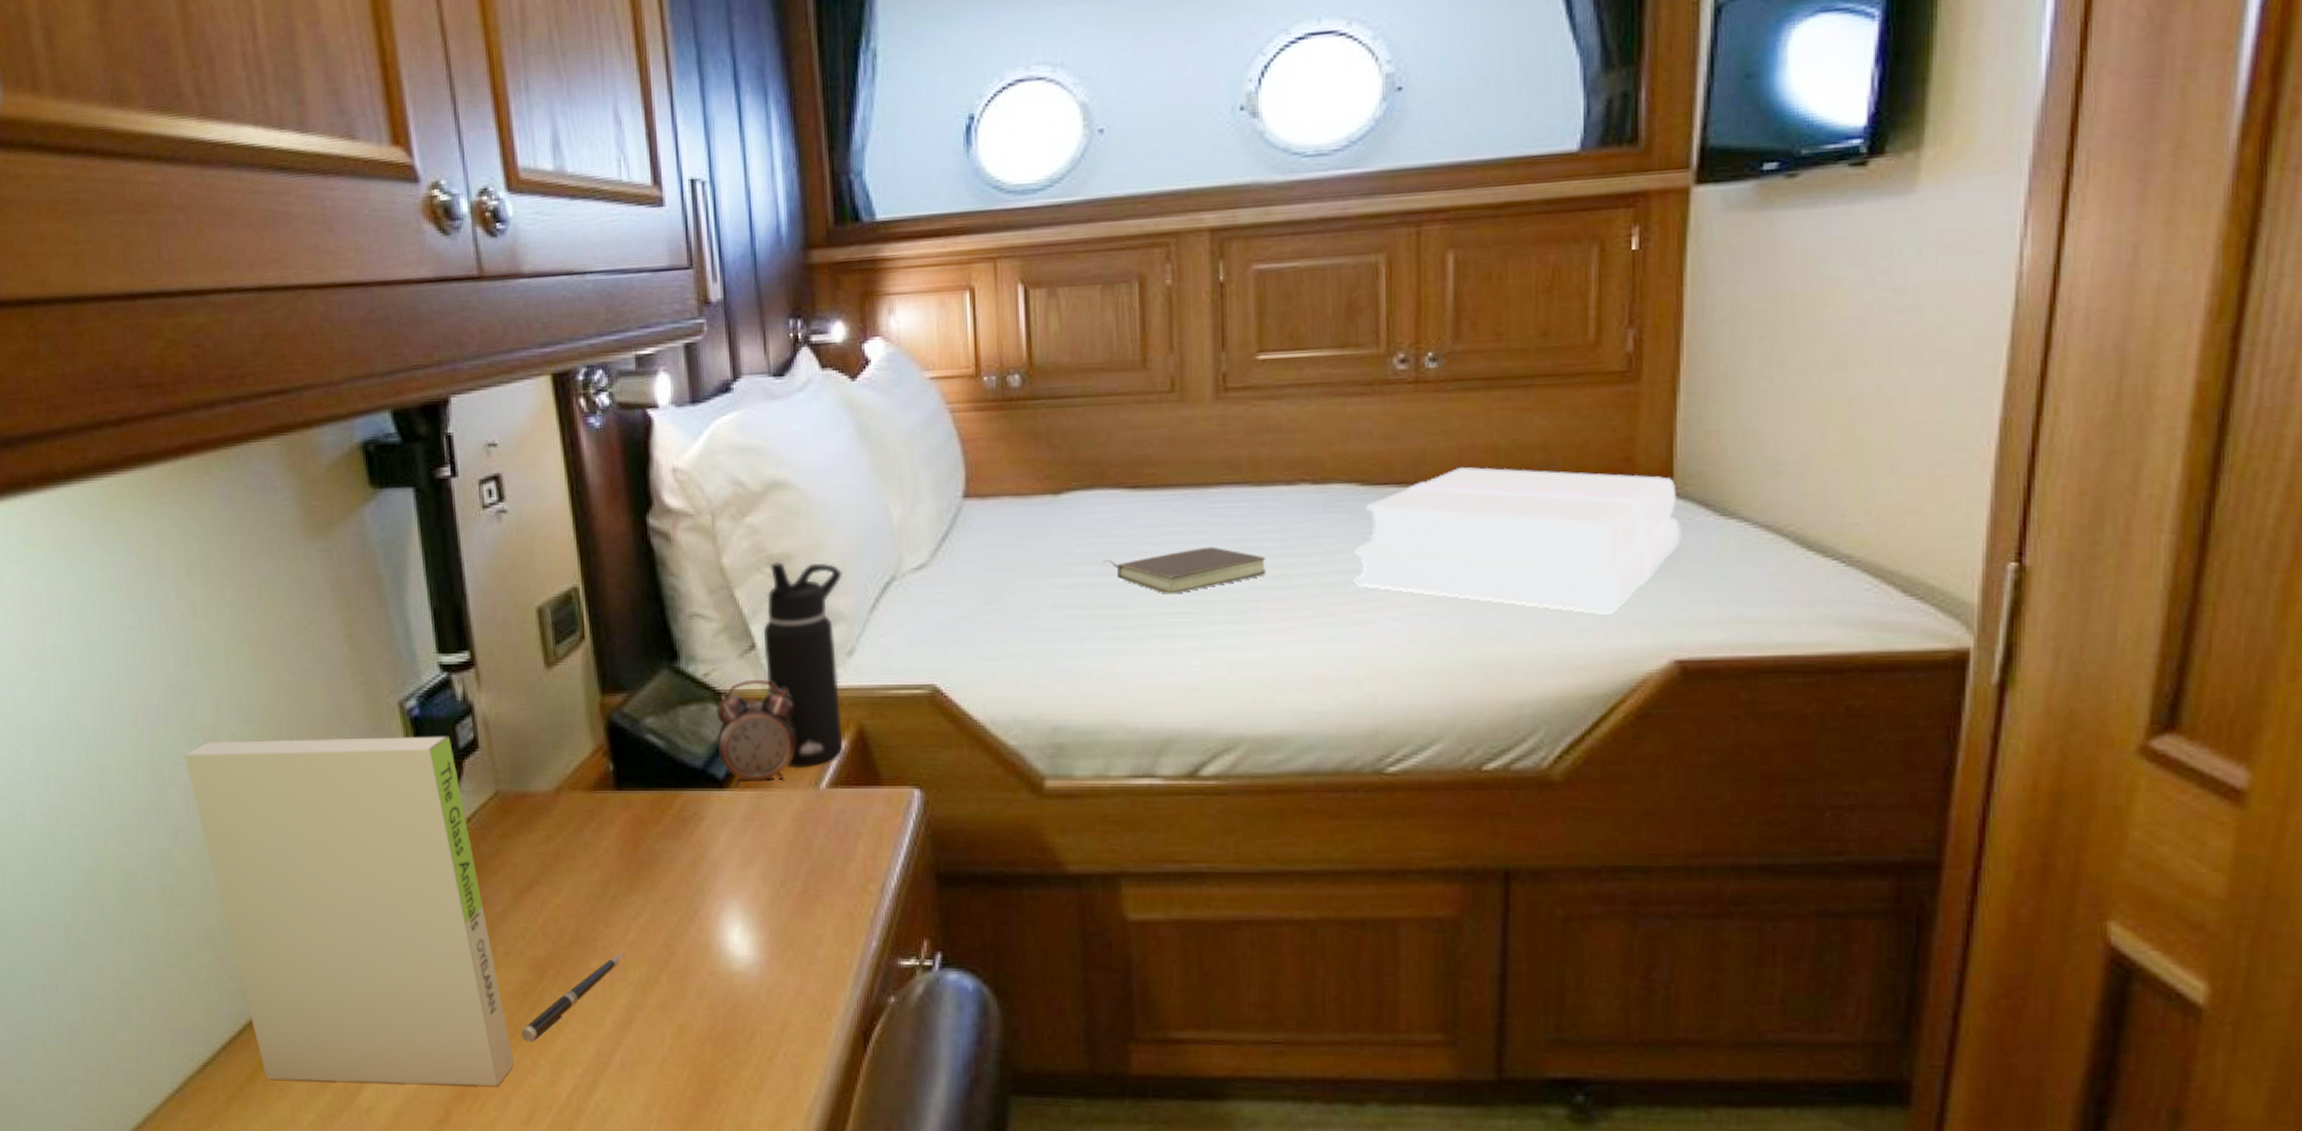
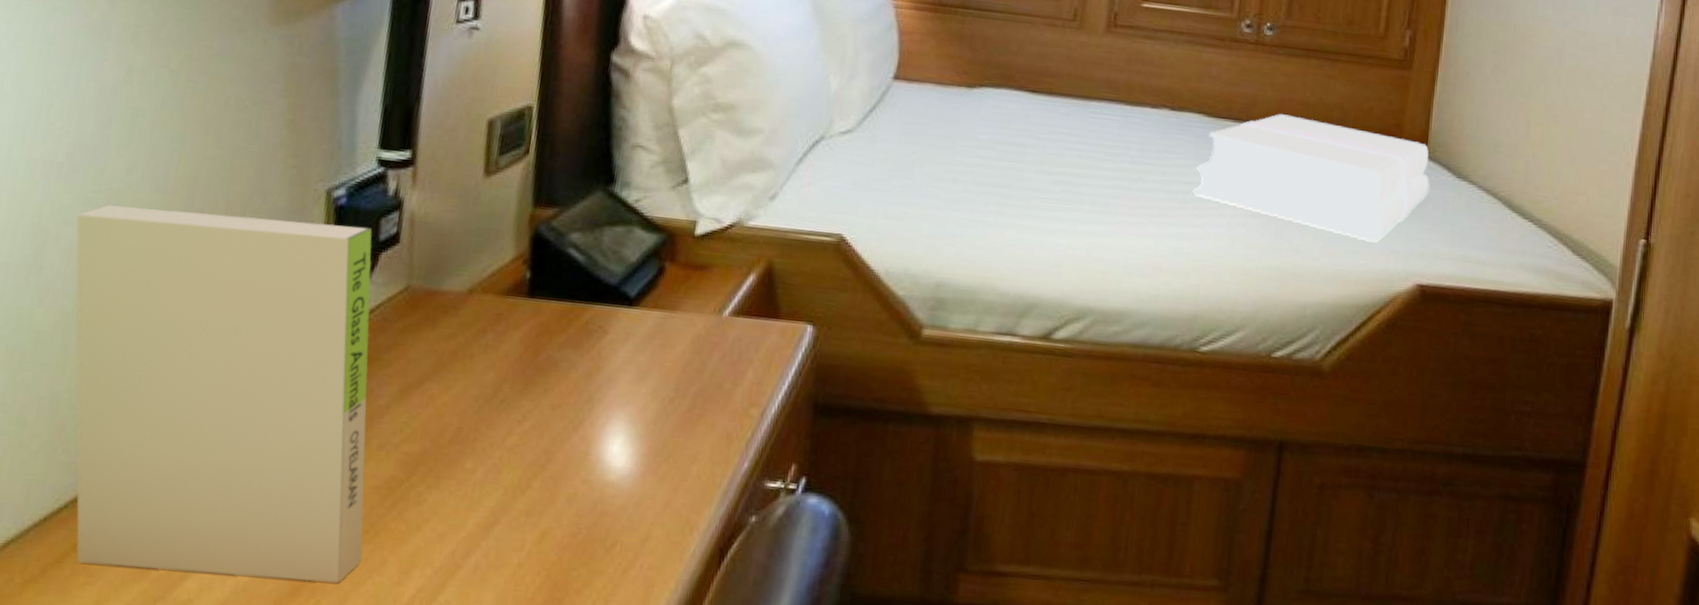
pen: present [521,953,623,1042] -> none [376,455,501,540]
alarm clock: present [716,679,796,788] -> none [634,209,714,308]
water bottle: present [763,562,842,768] -> none [692,110,778,295]
book: present [1104,546,1267,594] -> none [1000,147,1129,183]

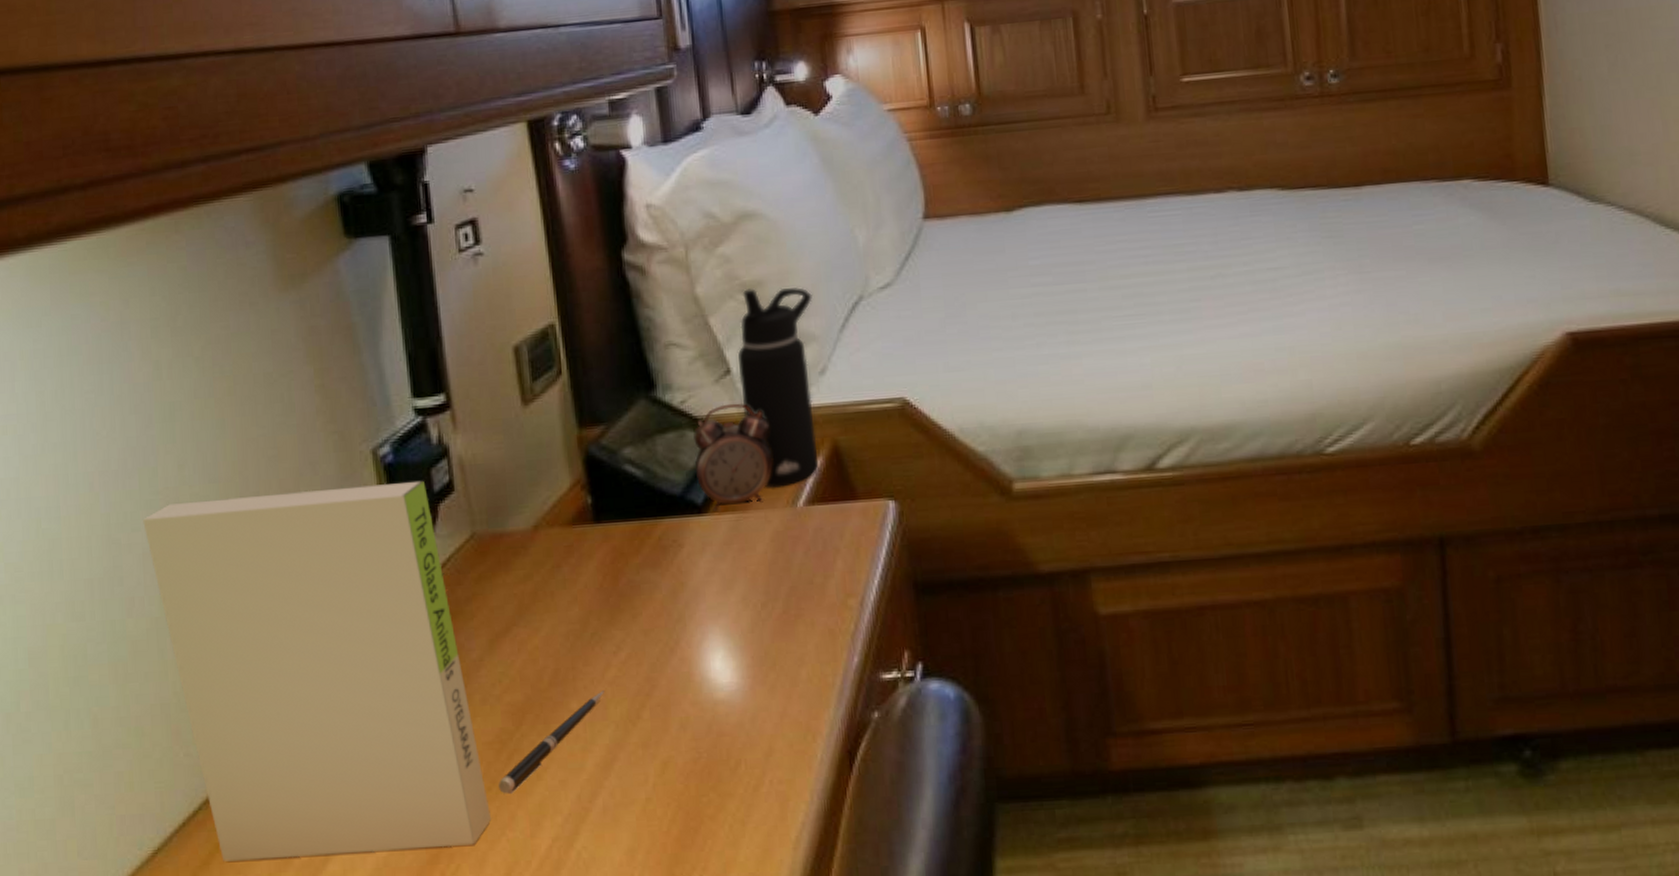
pen: none [376,455,501,540] -> present [499,690,604,794]
alarm clock: none [634,209,714,308] -> present [693,403,772,513]
water bottle: none [692,110,778,295] -> present [737,287,818,488]
towel: present [1194,114,1430,241] -> none [1282,169,1559,294]

